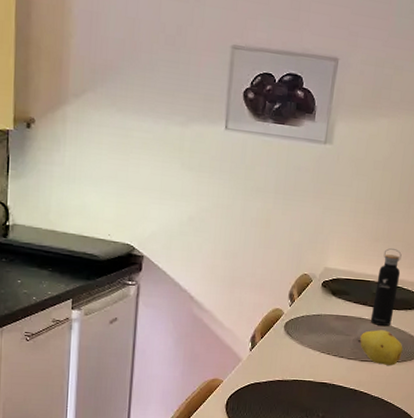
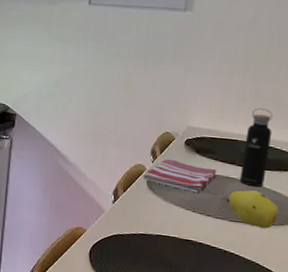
dish towel: none [280,302,350,336] -> present [142,159,217,194]

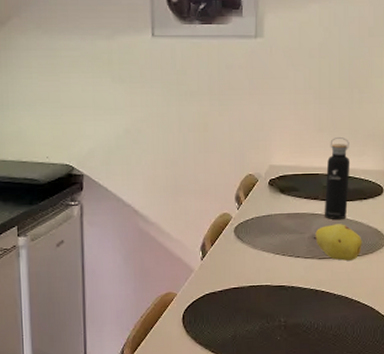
dish towel: present [142,159,217,194] -> none [229,203,302,236]

